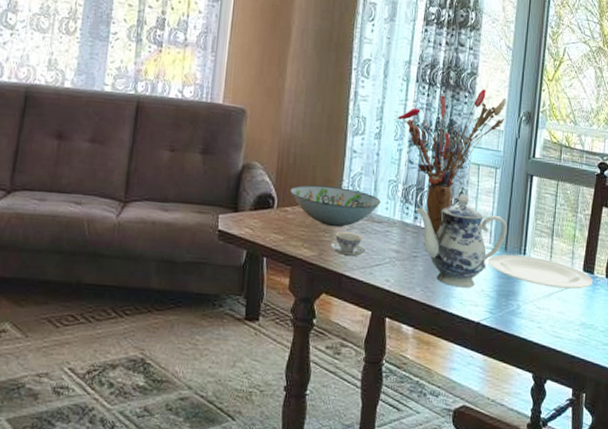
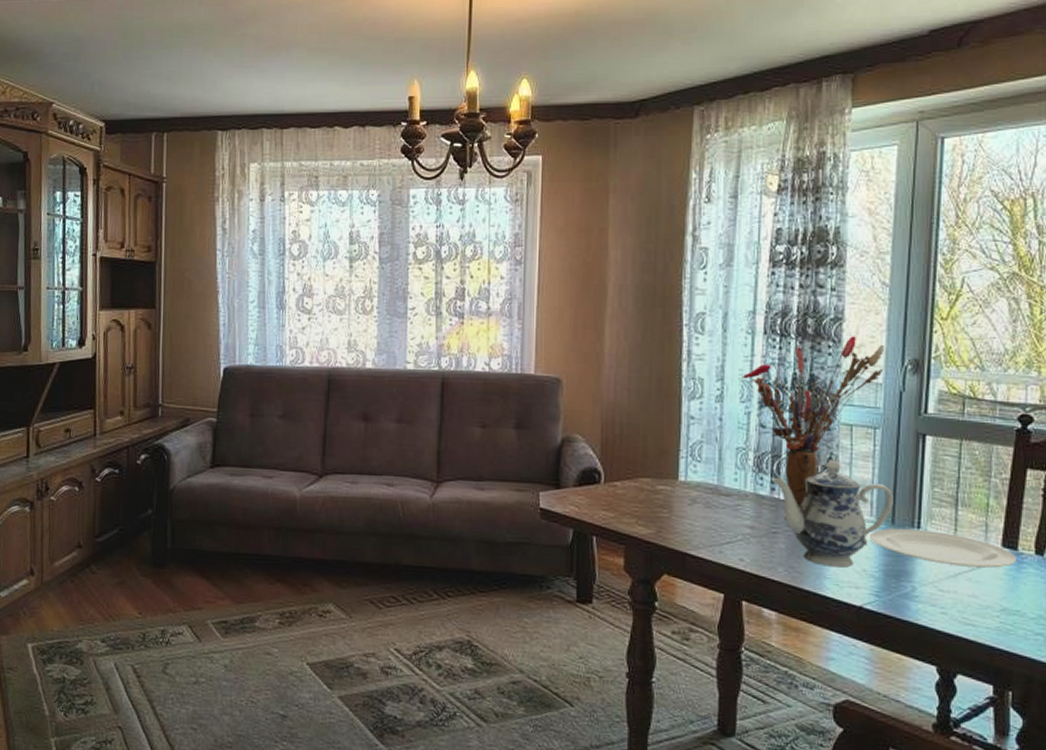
decorative bowl: present [290,185,381,228] -> none [618,456,728,502]
teacup: present [330,232,365,257] -> none [669,507,712,534]

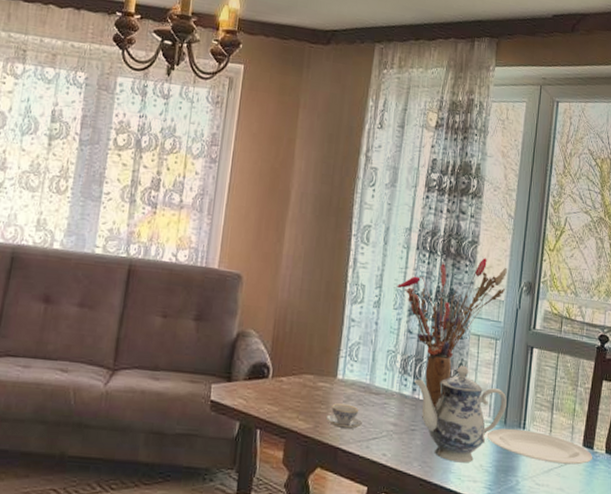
teacup: none [669,507,712,534] -> present [325,403,362,430]

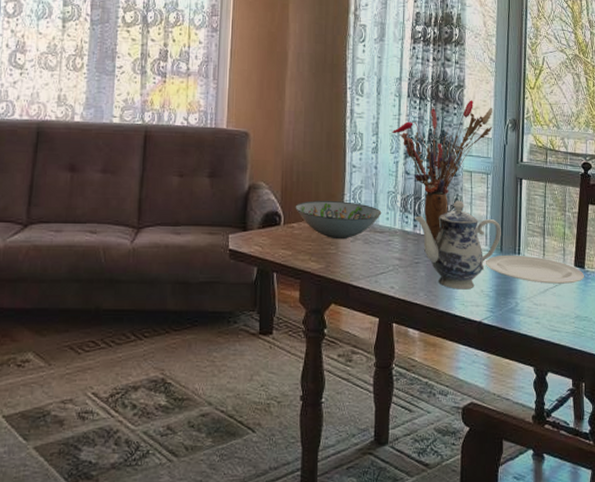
decorative bowl: none [285,354,379,399] -> present [295,201,382,240]
teacup: present [325,403,362,430] -> none [336,244,370,267]

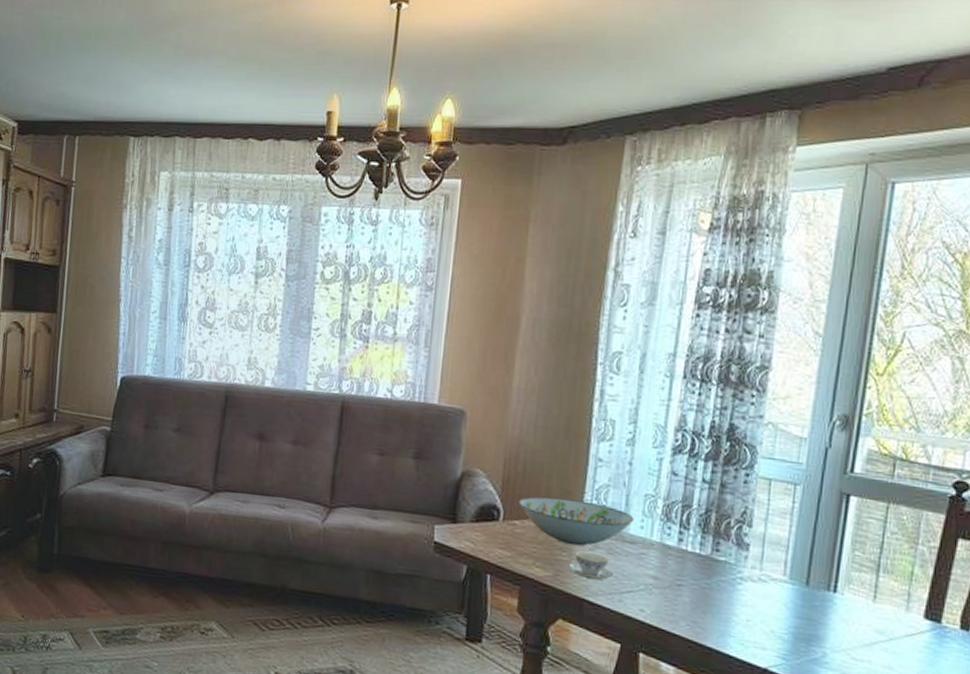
teacup: none [336,244,370,267] -> present [568,551,613,581]
bouquet: present [391,100,493,241] -> none [656,386,812,562]
teapot: present [415,200,501,290] -> none [681,513,810,627]
plate: present [485,254,585,284] -> none [780,590,941,641]

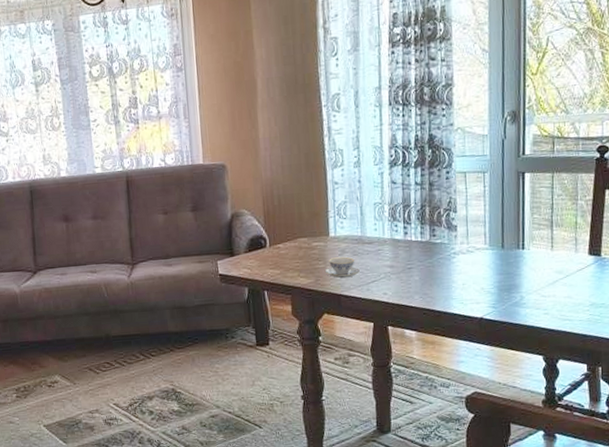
decorative bowl: present [518,496,635,546] -> none [279,218,369,255]

